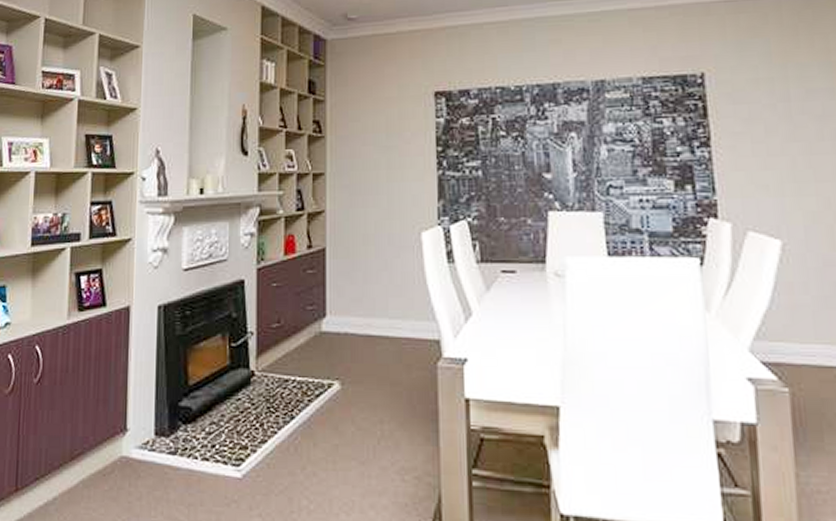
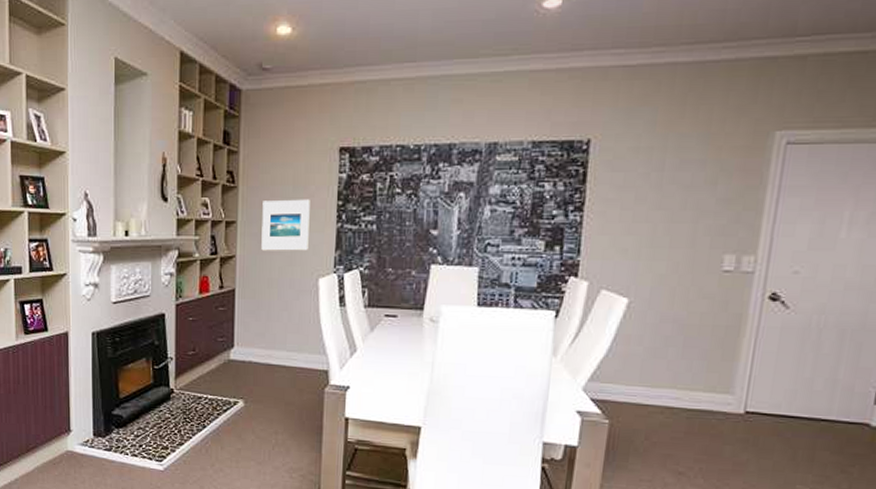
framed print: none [353,146,407,204] -> present [261,199,310,251]

